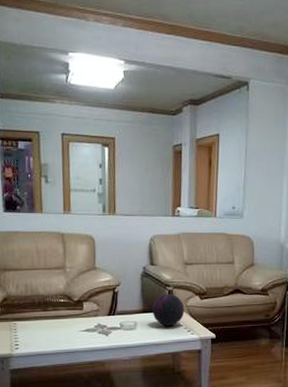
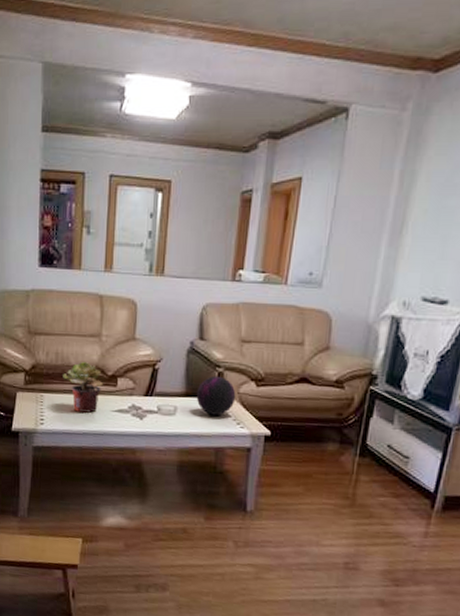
potted plant: none [33,290,70,335] -> present [63,361,103,413]

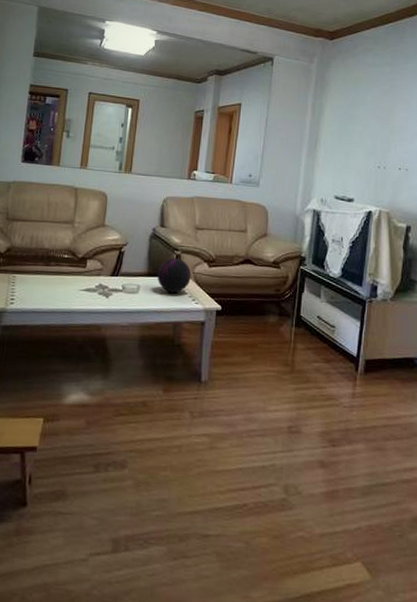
potted plant: present [63,361,103,413] -> none [36,244,73,292]

